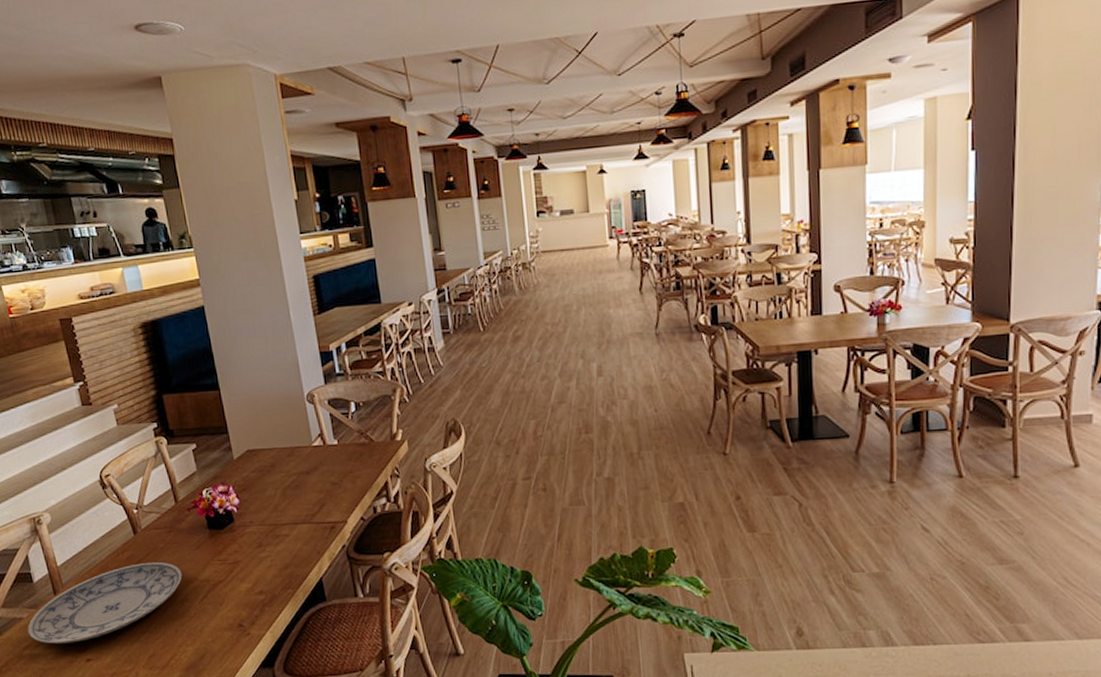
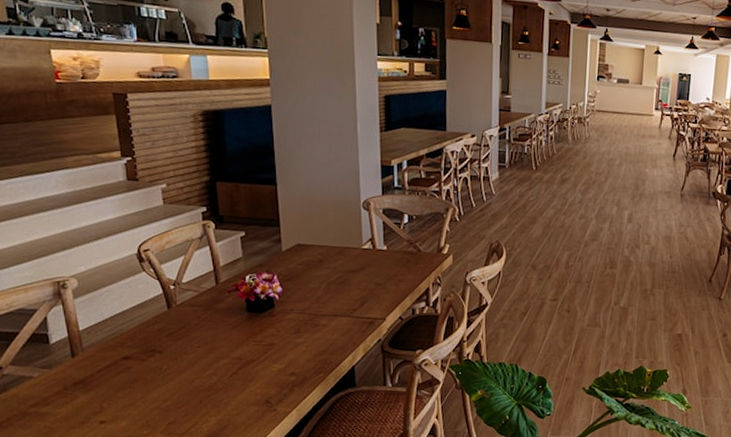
plate: present [27,562,183,644] -> none [37,336,214,405]

